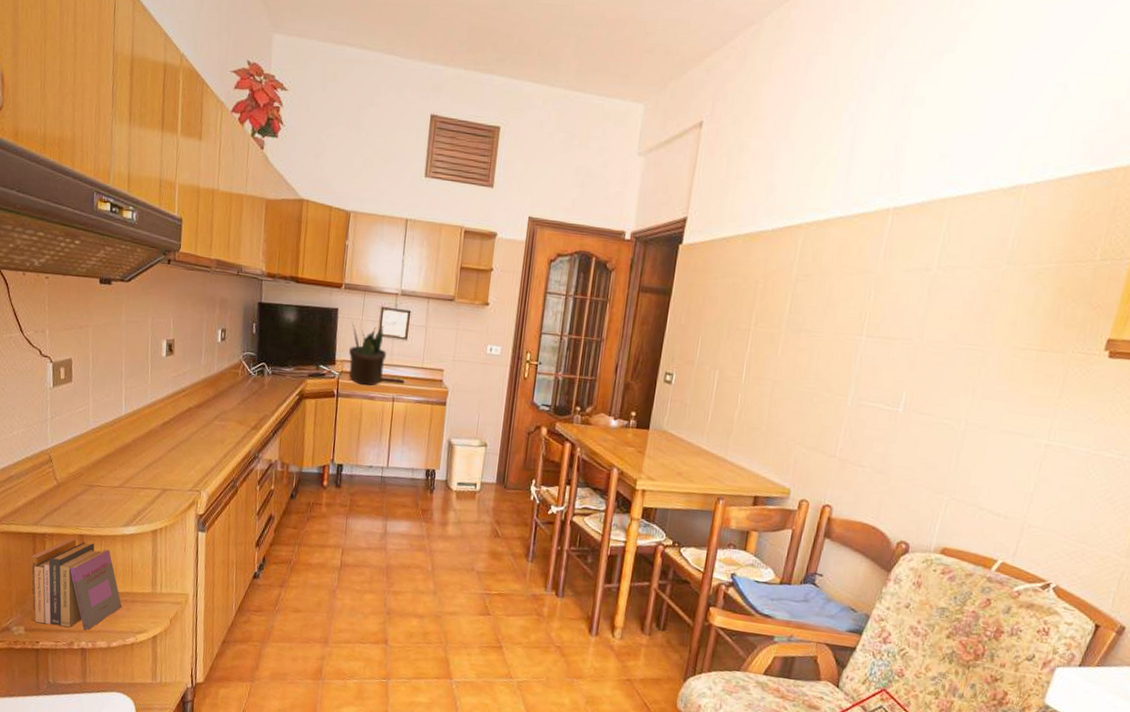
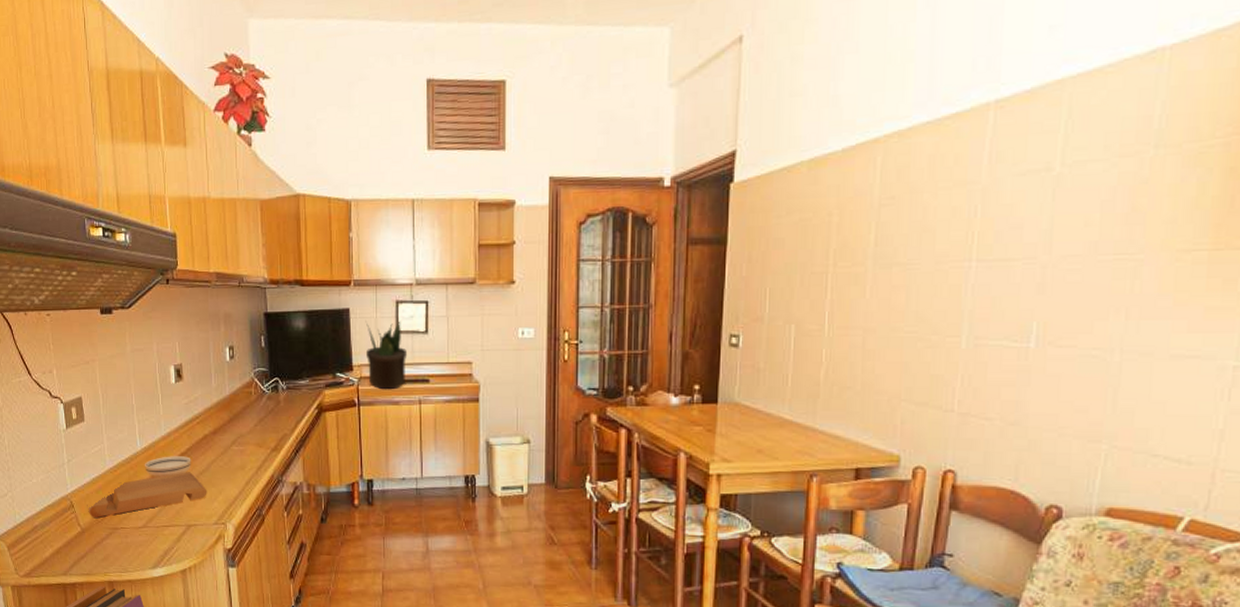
cutting board: none [65,439,186,474] -> present [87,472,207,518]
bowl: none [126,423,174,443] -> present [144,456,191,478]

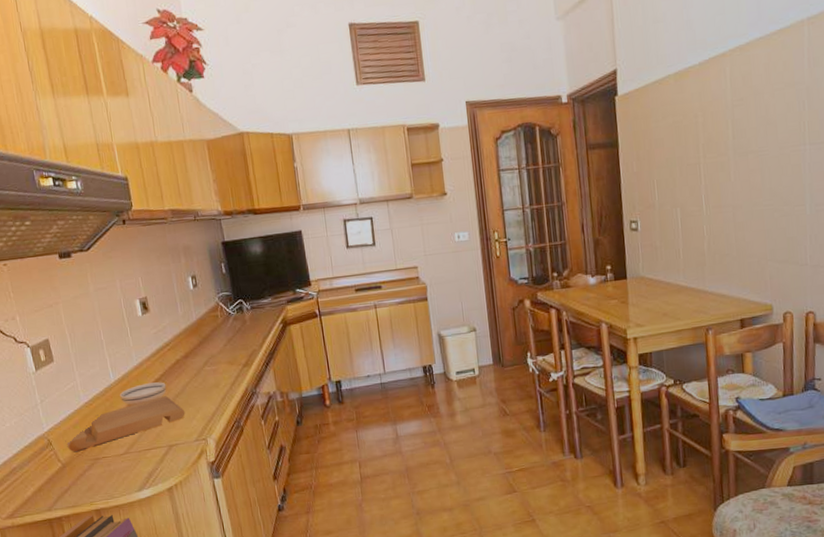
planter: present [365,321,408,390] -> none [317,237,360,300]

